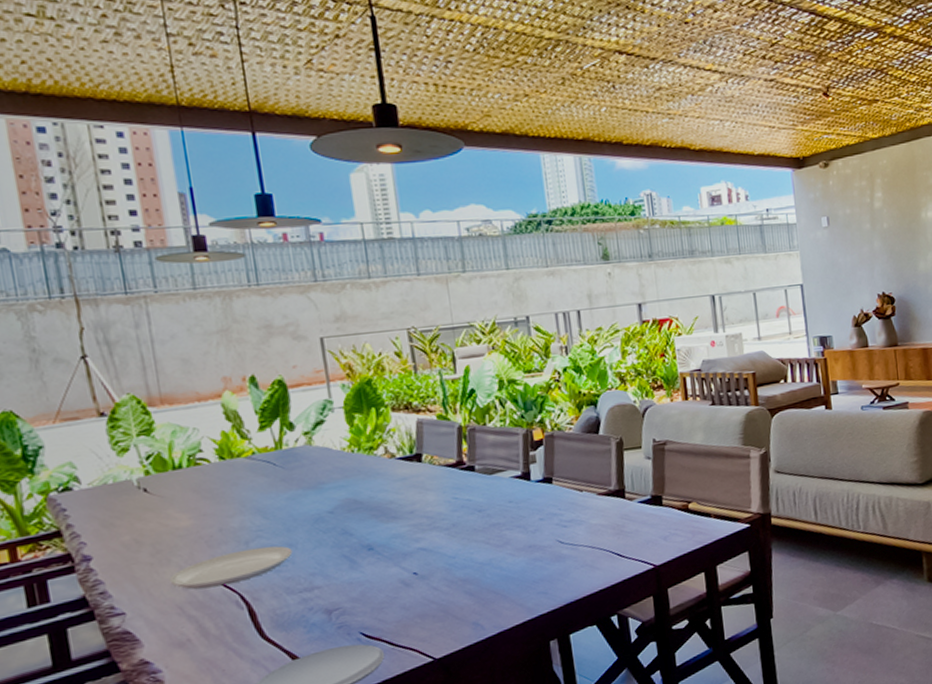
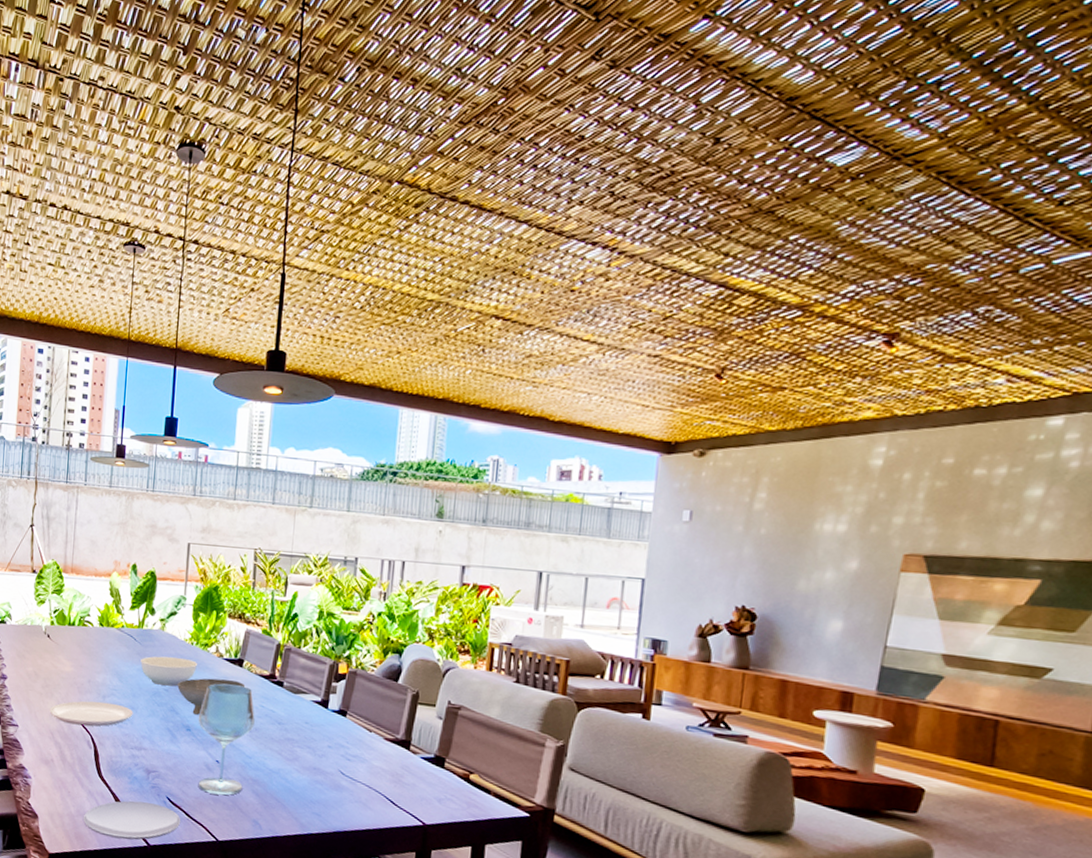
bowl: none [288,469,366,510] -> present [140,656,198,687]
bowl: none [344,479,431,530] -> present [177,678,246,715]
wine glass: none [379,482,453,612] -> present [198,683,255,796]

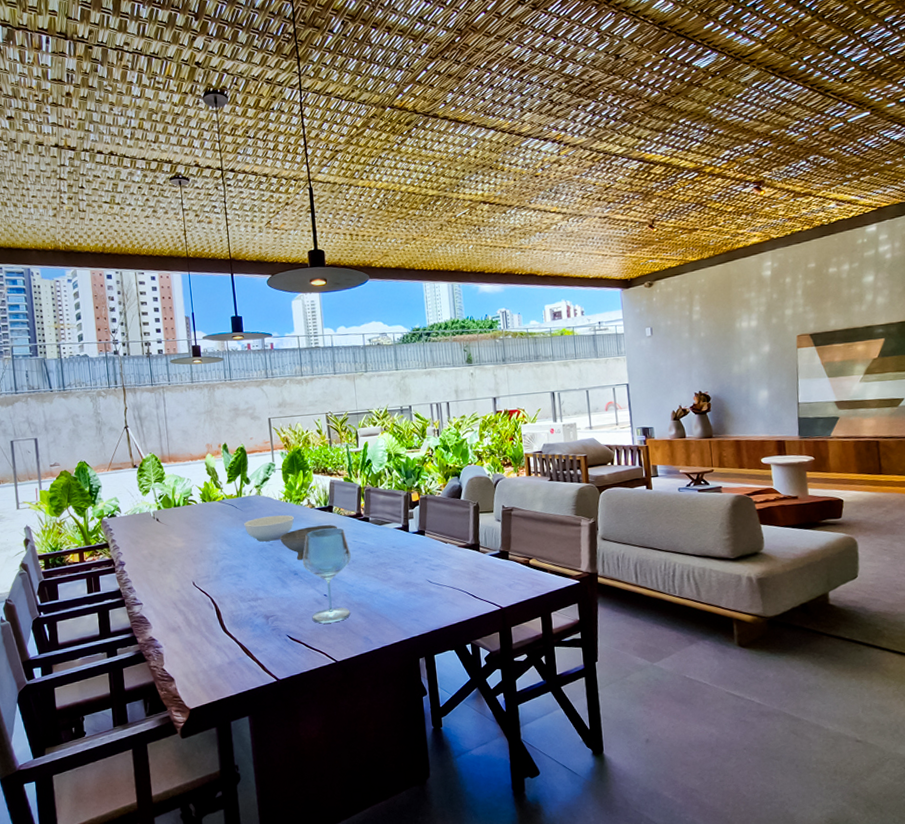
plate: present [49,701,133,727] -> none [169,565,245,592]
plate: present [83,800,181,840] -> none [216,643,303,682]

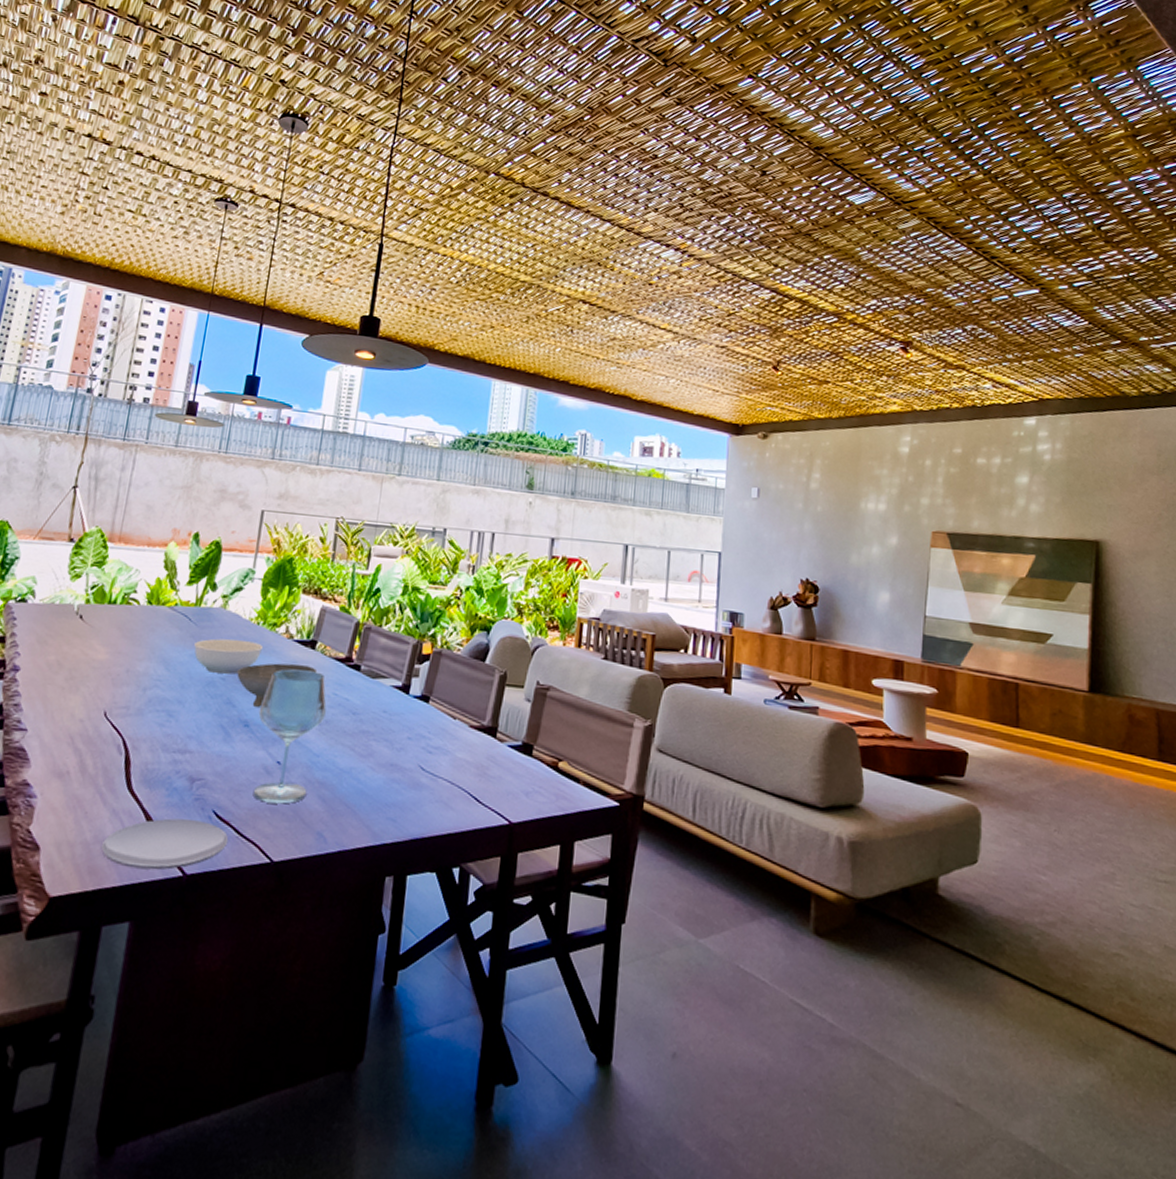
plate: none [216,643,303,682] -> present [101,818,229,870]

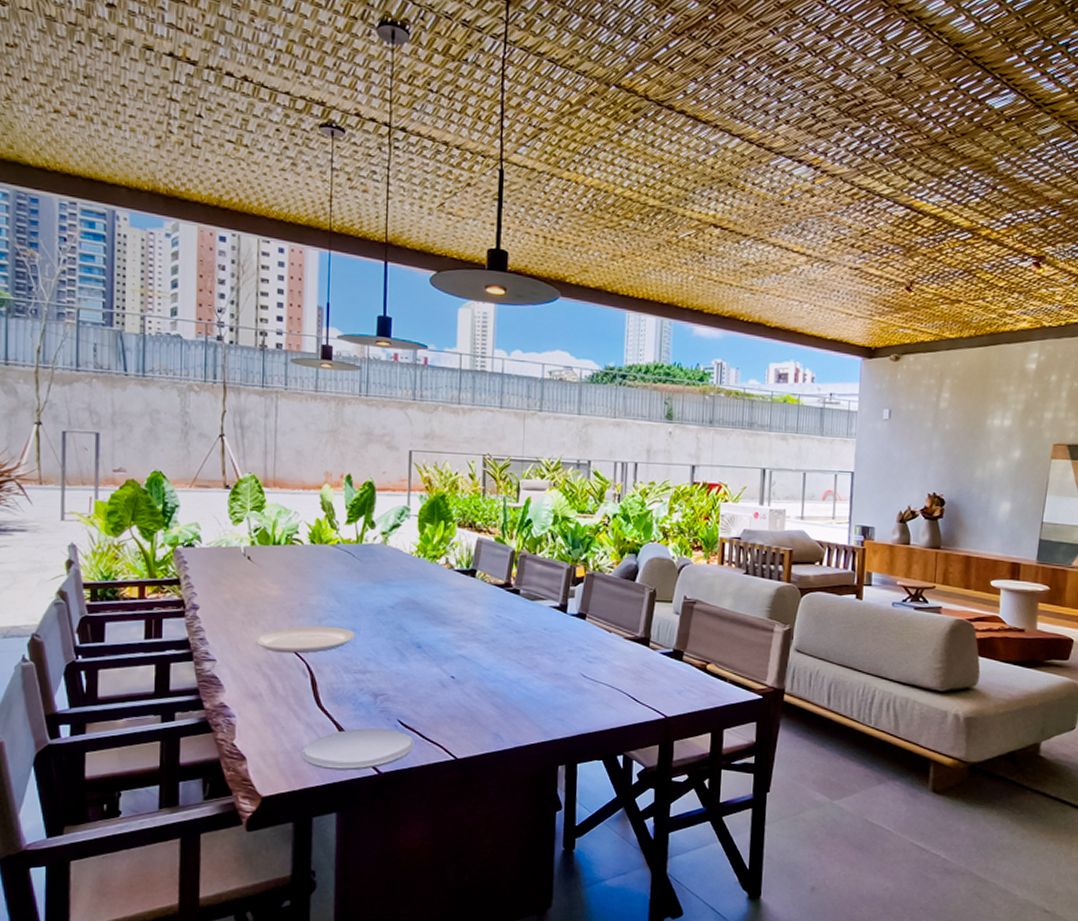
plate: none [71,695,180,727] -> present [254,625,355,654]
bowl: present [194,638,264,674] -> none [361,571,427,603]
bowl: present [237,663,318,707] -> none [404,591,480,630]
wine glass: present [253,669,326,804] -> none [429,596,491,712]

